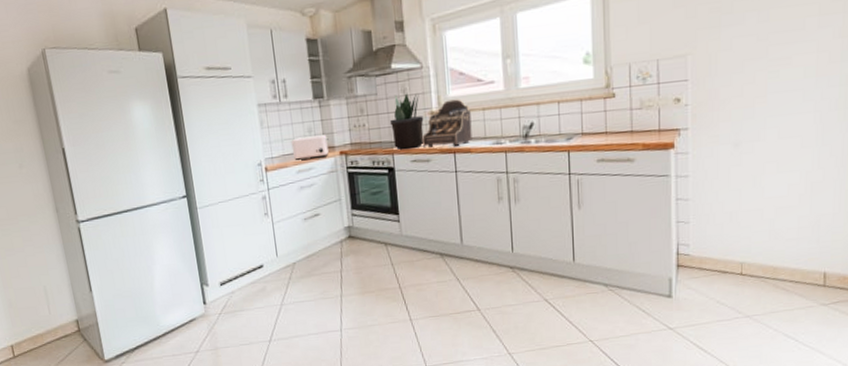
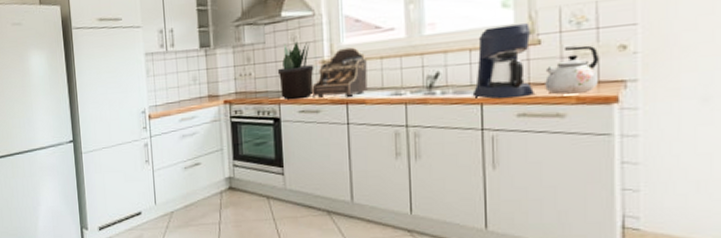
toaster: present [291,135,329,161] -> none [175,83,213,110]
coffee maker: none [561,78,610,147] -> present [472,23,534,100]
kettle: none [618,98,660,143] -> present [545,45,600,96]

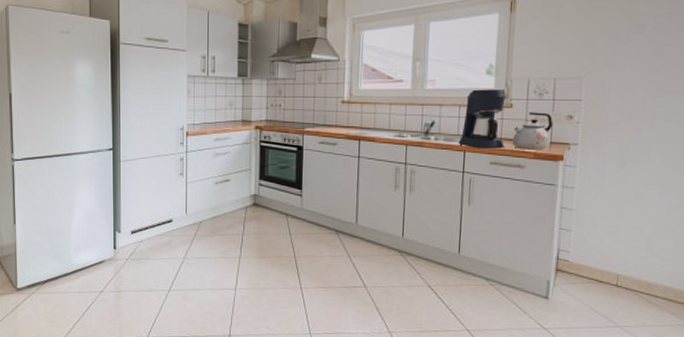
planter: present [277,41,314,99] -> none [304,81,335,131]
spice rack: present [312,47,368,98] -> none [332,92,379,134]

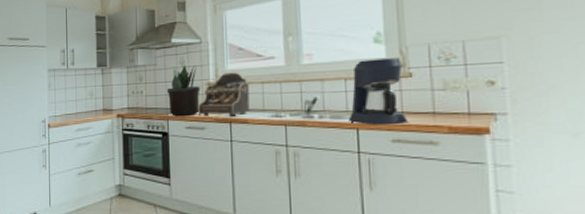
planter: none [304,81,335,131] -> present [166,65,201,116]
spice rack: none [332,92,379,134] -> present [198,72,250,116]
kettle: present [512,112,553,151] -> none [417,79,469,125]

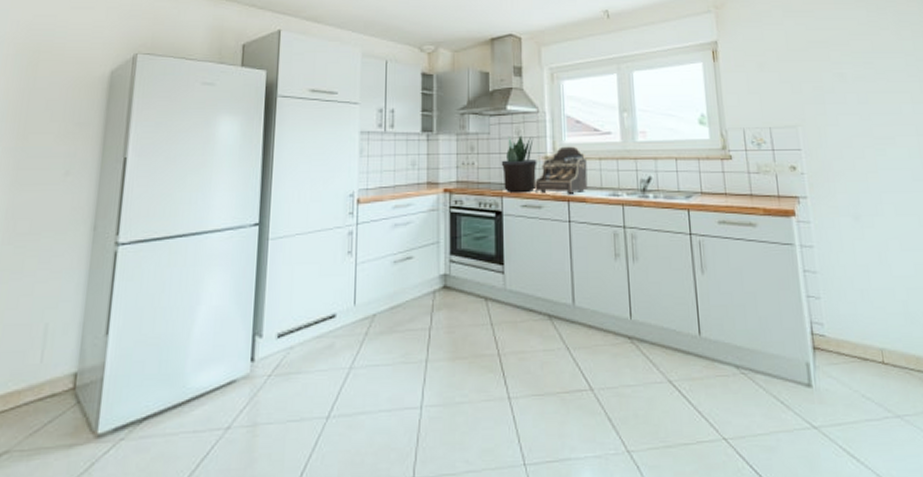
coffee maker: present [348,58,408,126] -> none [680,140,730,207]

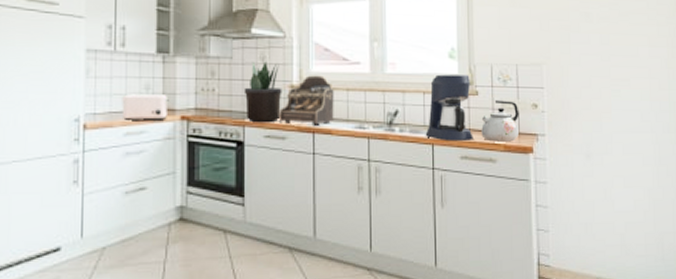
toaster: none [391,170,433,195] -> present [122,94,169,122]
coffee maker: none [680,140,730,207] -> present [425,74,473,142]
kettle: none [737,164,778,207] -> present [481,100,520,143]

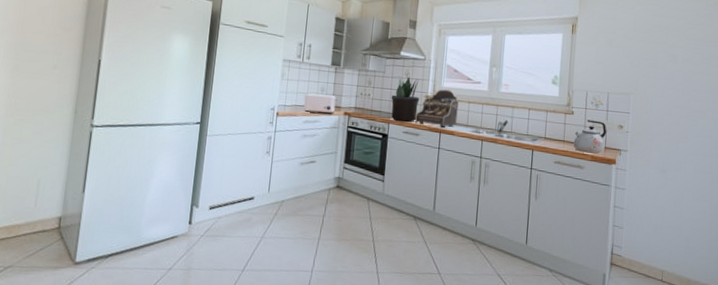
coffee maker: present [425,74,473,142] -> none [527,96,569,150]

